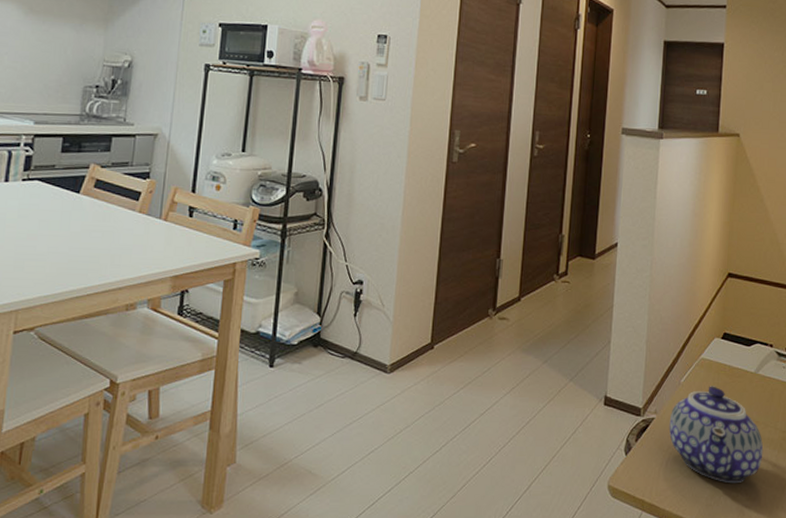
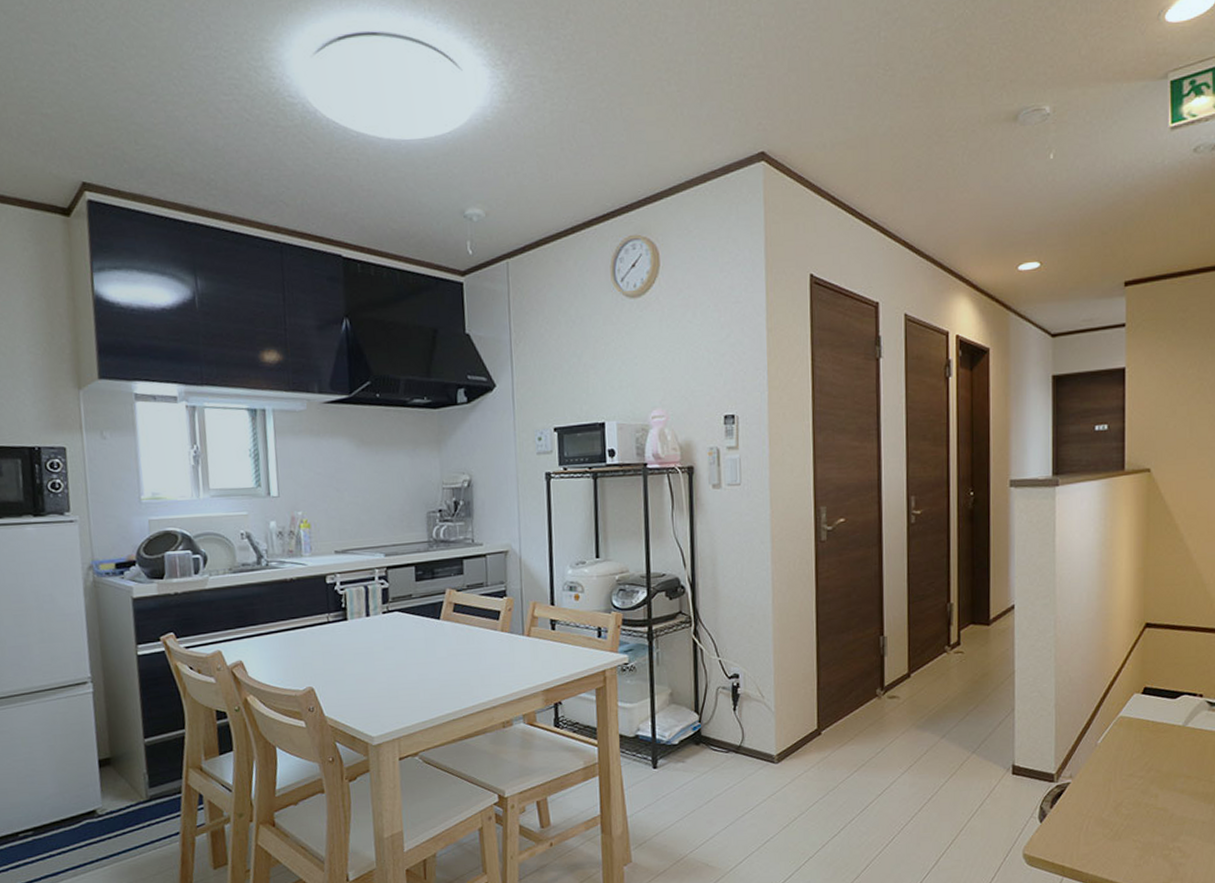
teapot: present [669,386,764,483] -> none [1087,744,1198,841]

